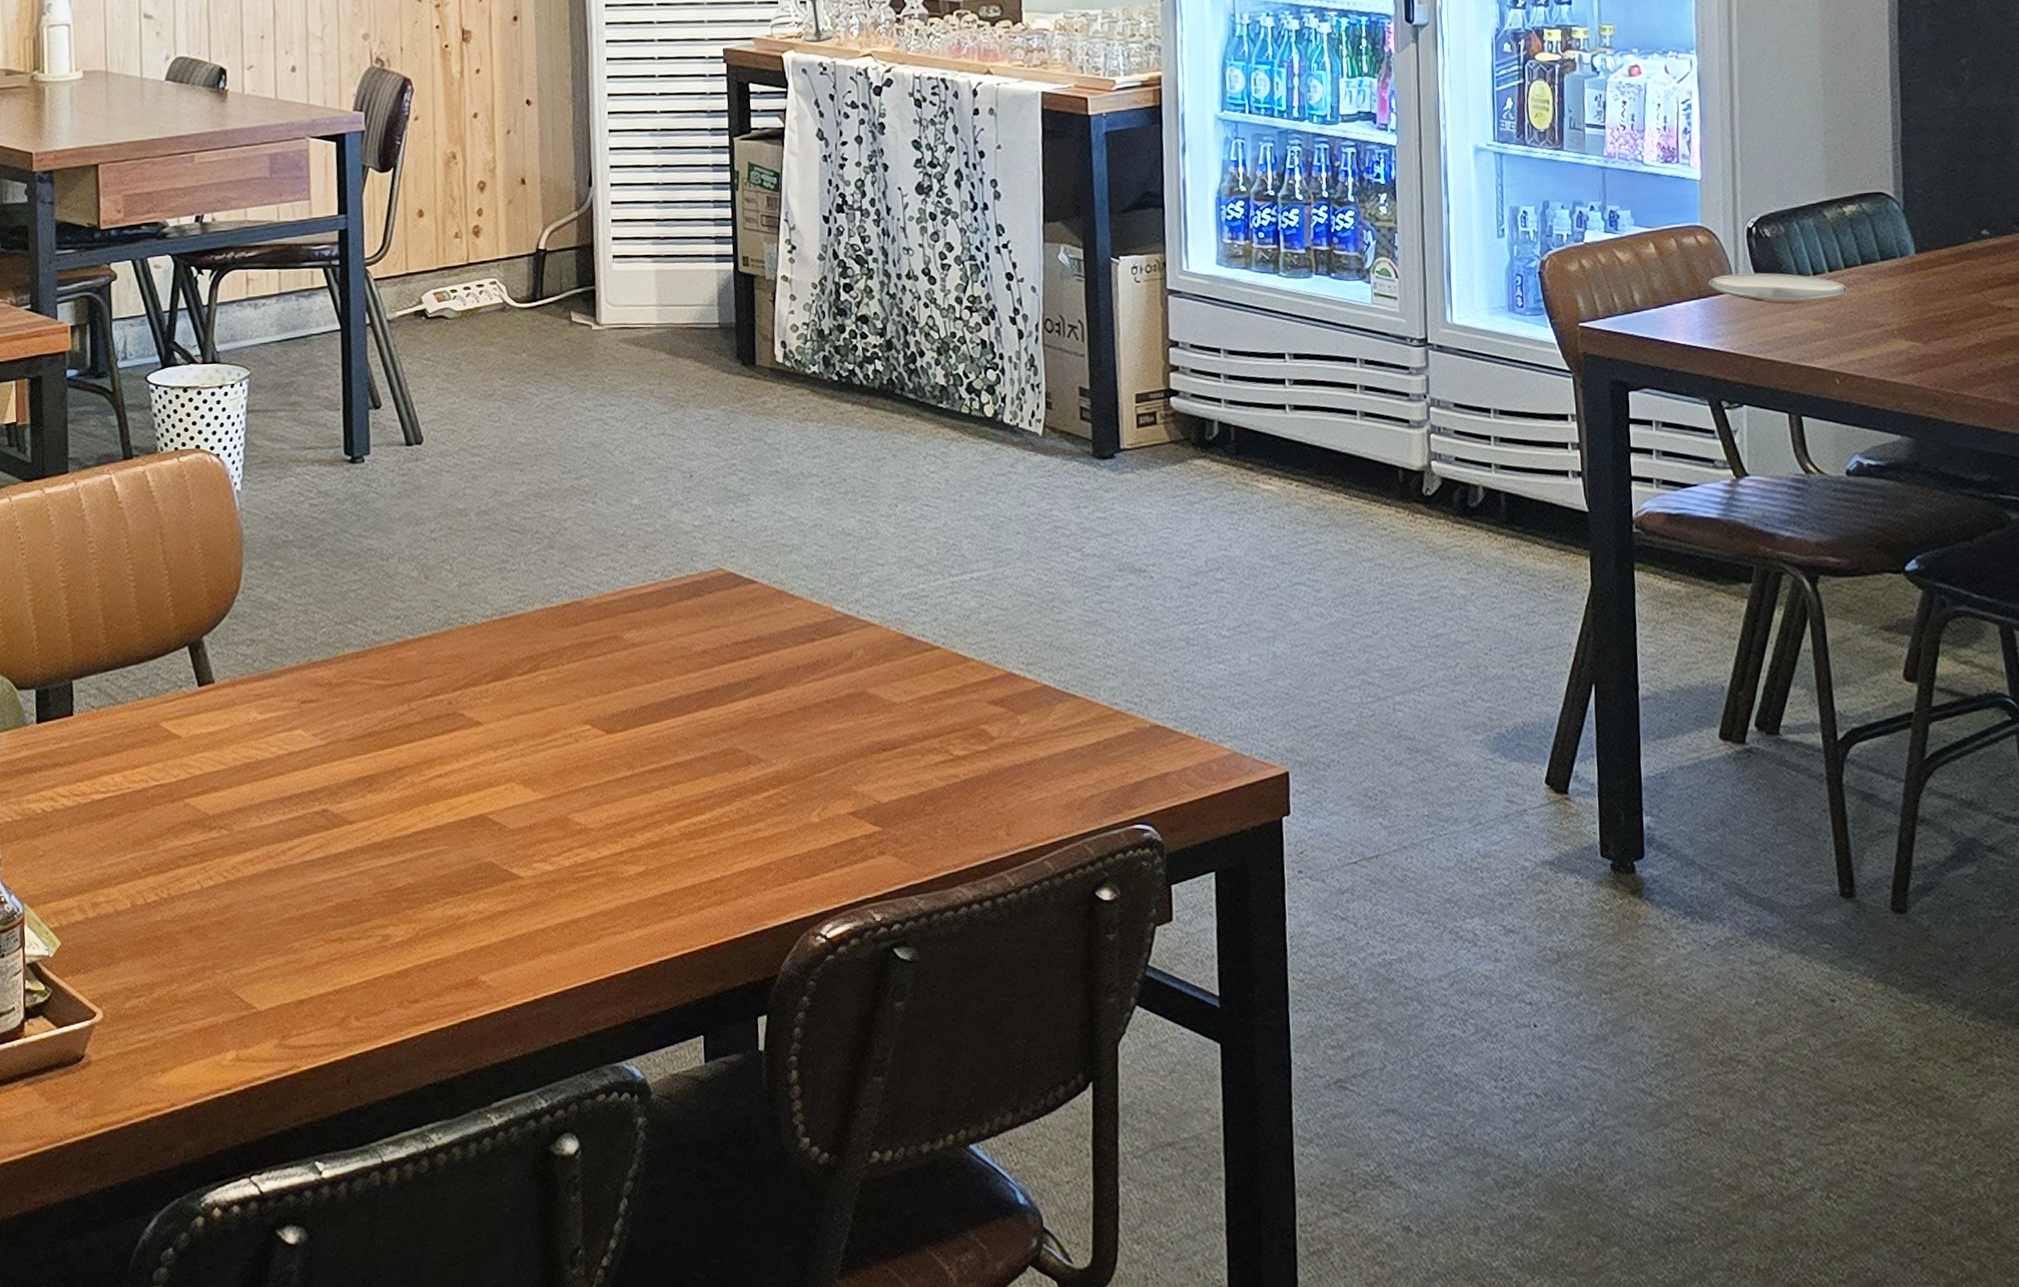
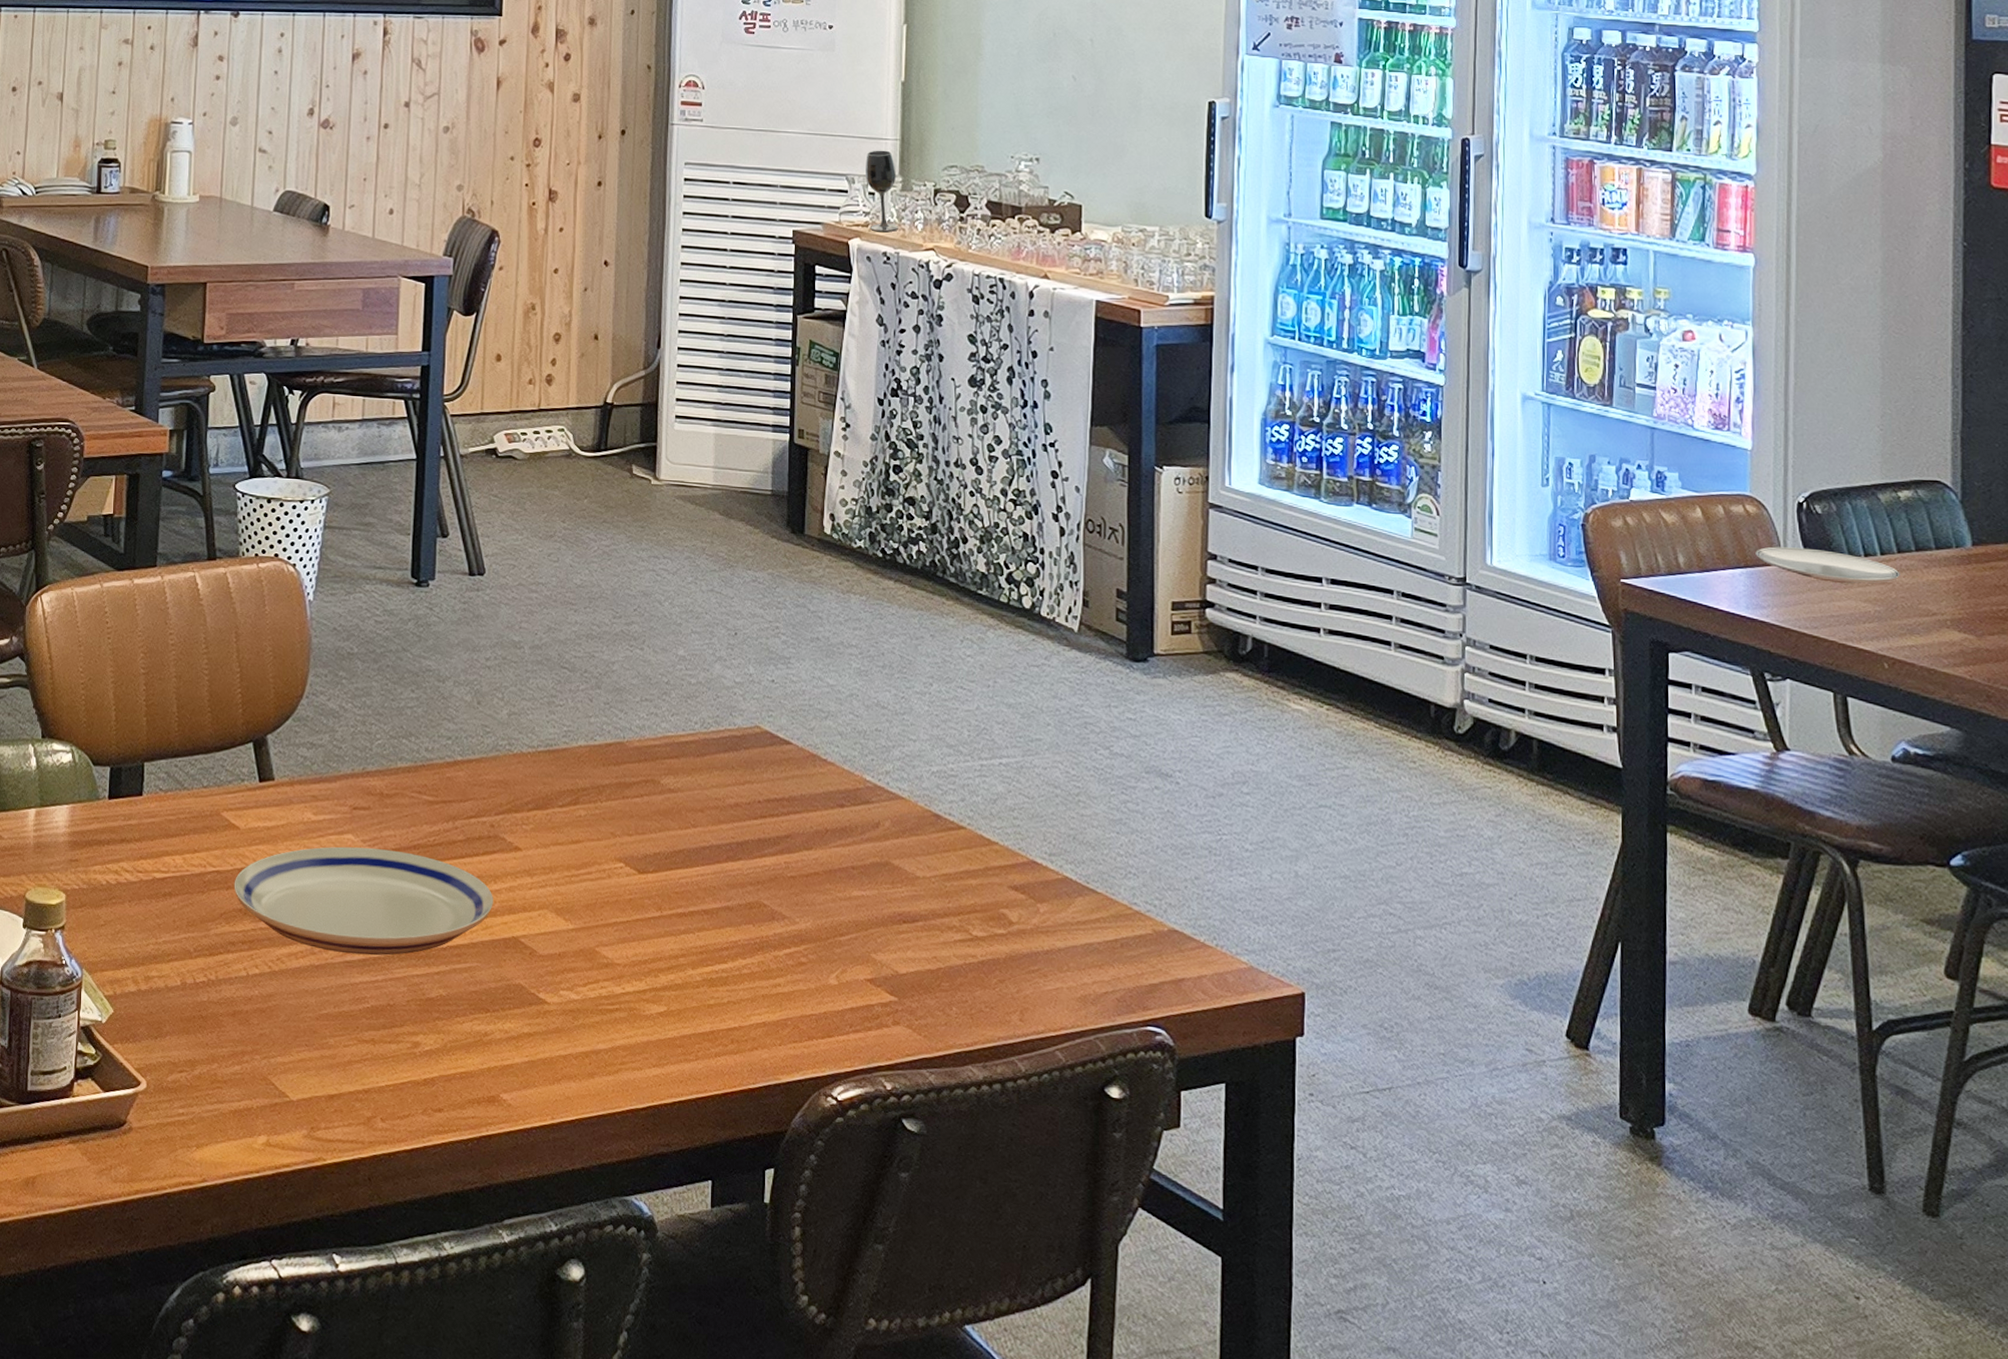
plate: none [179,740,457,853] -> present [234,846,493,956]

